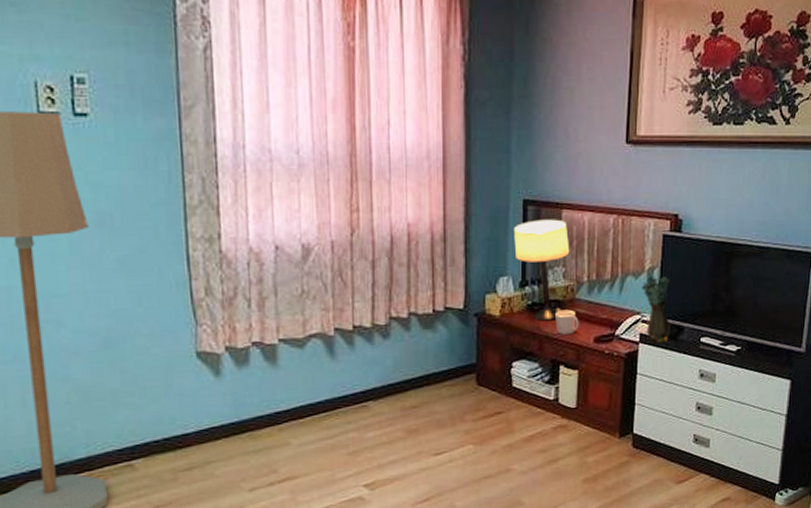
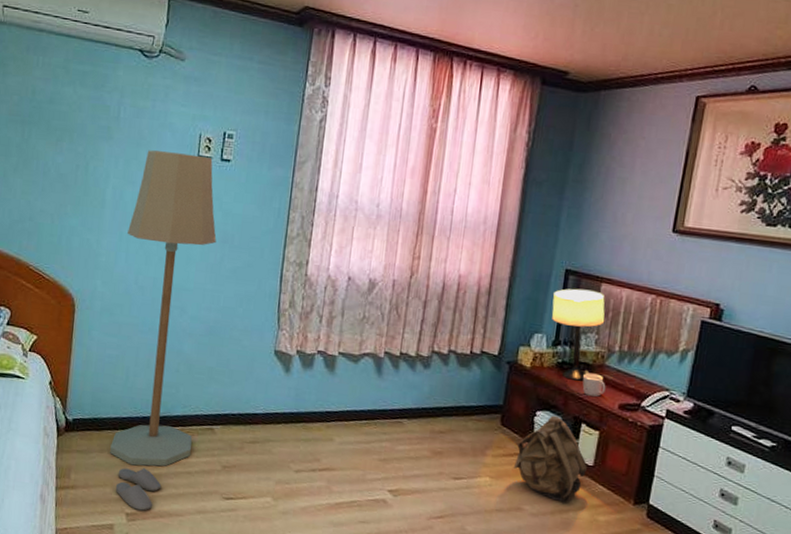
backpack: none [496,362,571,454] -> present [513,415,588,504]
vase: present [641,273,671,345] -> none [673,354,705,425]

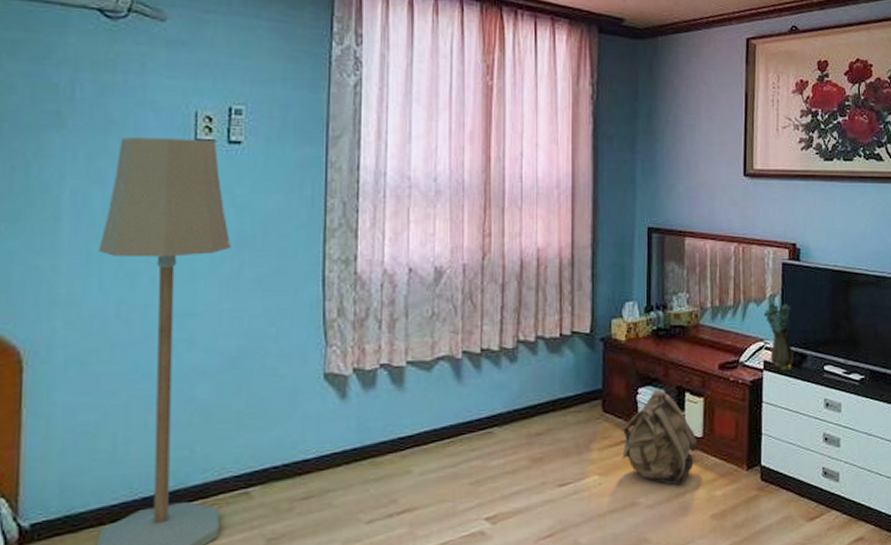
table lamp: present [552,288,605,381] -> none [639,246,693,347]
mug: present [582,372,606,397] -> none [679,335,704,361]
vase: none [673,354,705,425] -> present [763,300,795,373]

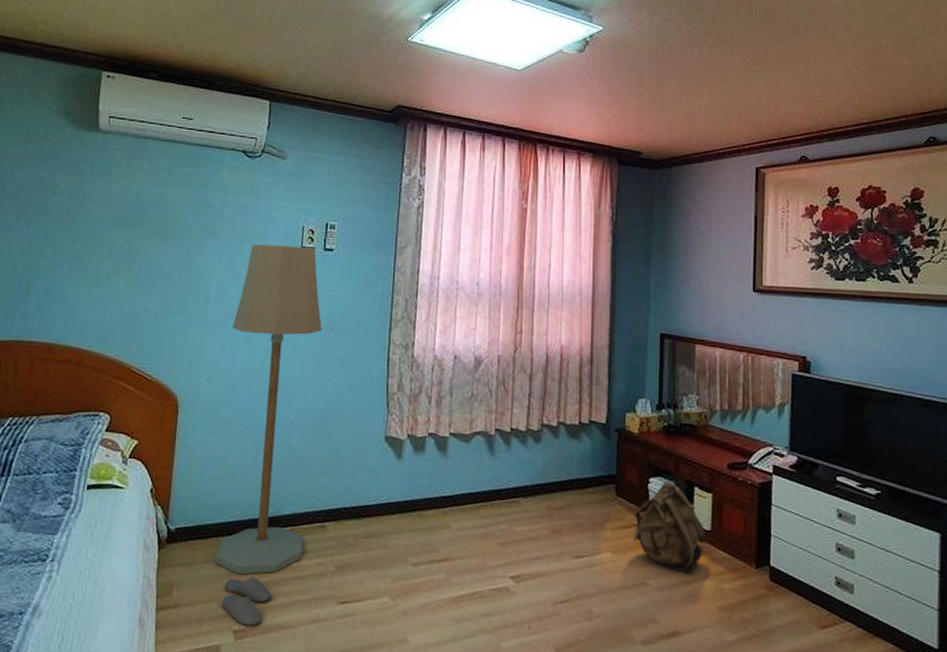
vase: present [763,300,795,373] -> none [772,408,805,479]

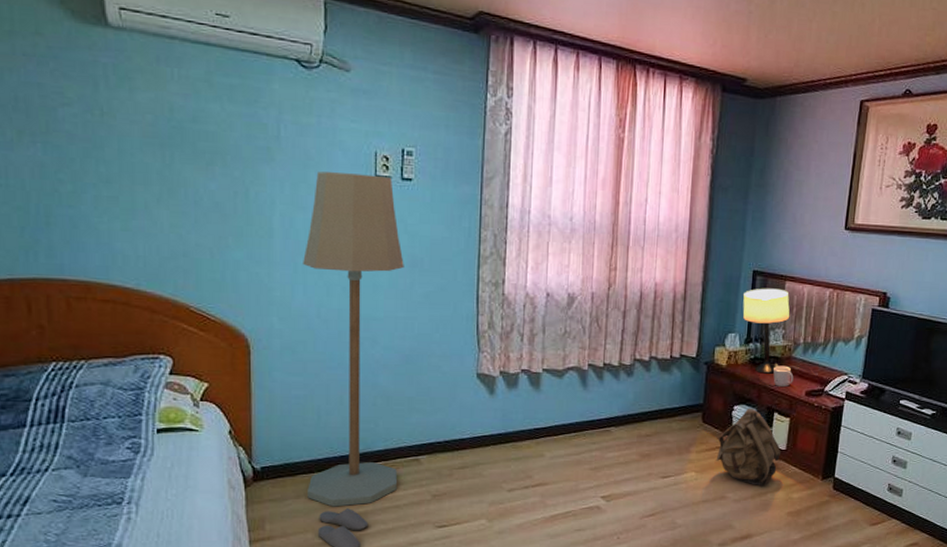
table lamp: none [652,351,703,443] -> present [743,288,790,374]
mug: none [689,434,713,458] -> present [772,365,794,387]

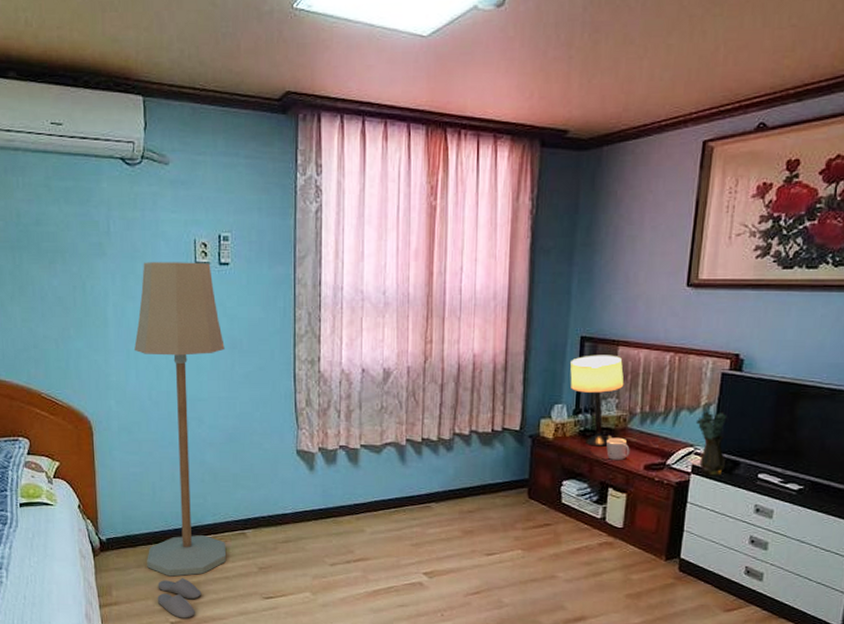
backpack: present [716,408,782,488] -> none [544,483,618,568]
vase: none [850,341,876,403] -> present [695,409,728,477]

